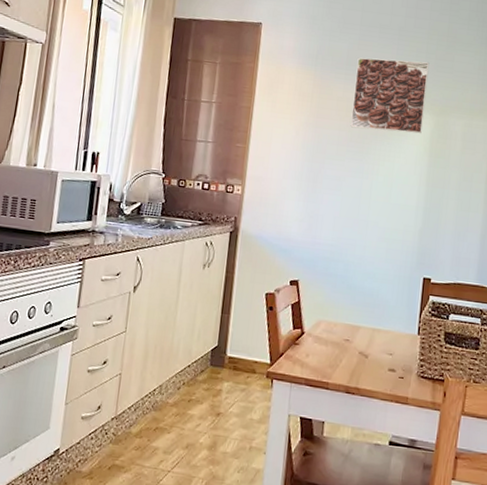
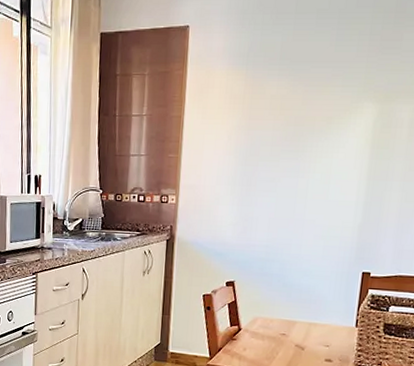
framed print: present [350,57,430,134] -> none [285,44,374,126]

